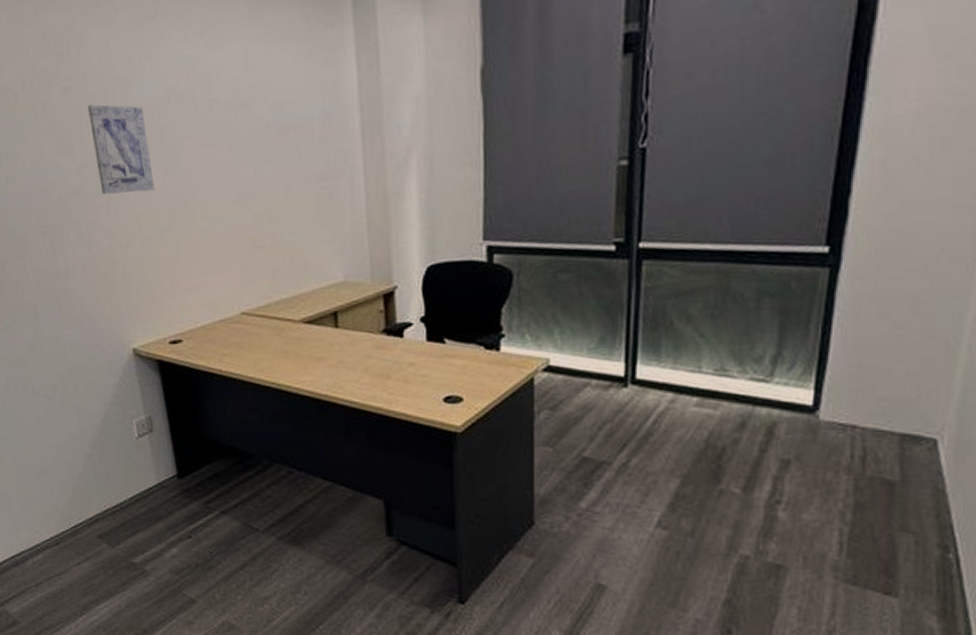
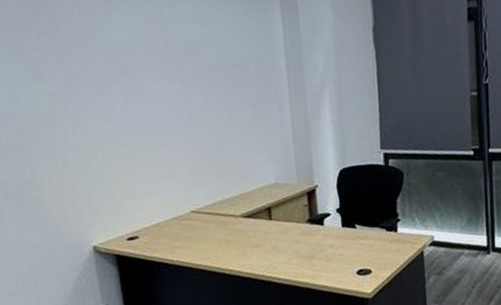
wall art: present [88,104,155,195] -> none [59,46,117,118]

